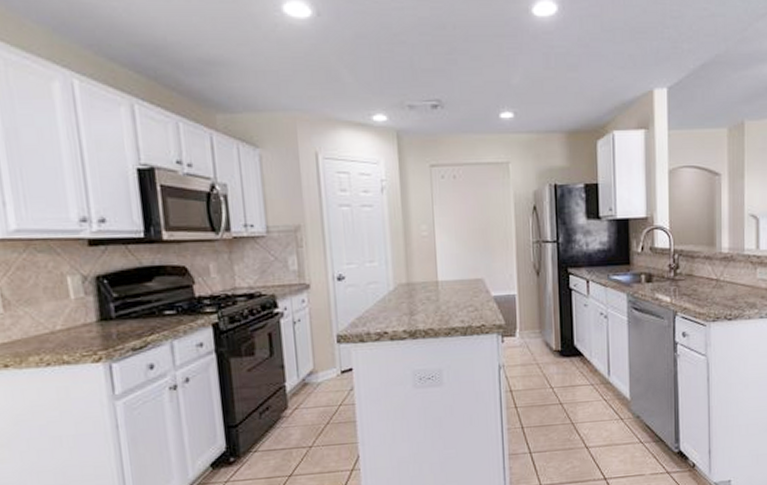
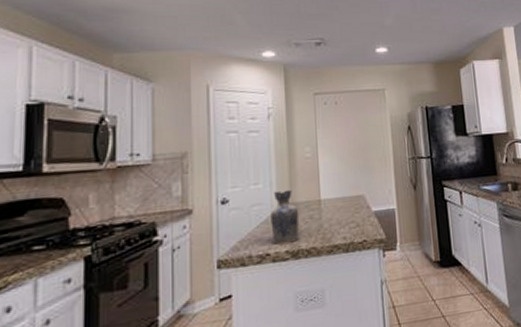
ceramic jug: none [387,269,417,323] -> present [270,189,300,244]

